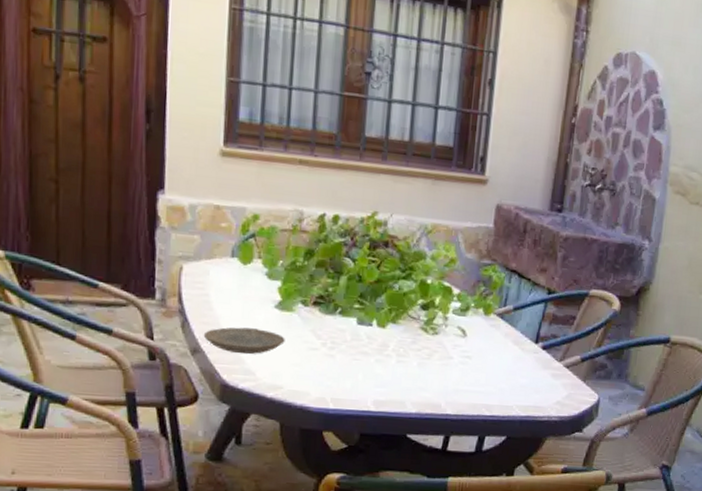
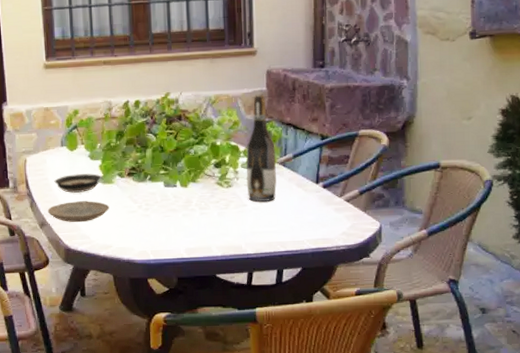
saucer: none [217,293,281,318] -> present [54,173,102,193]
wine bottle: none [455,231,495,357] -> present [245,94,277,202]

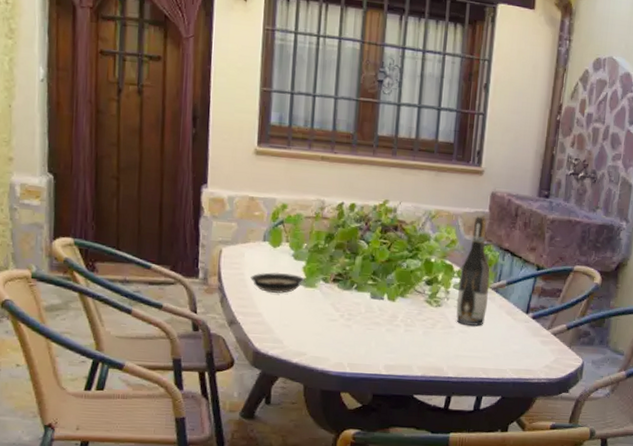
plate: present [47,201,109,223] -> none [239,301,309,325]

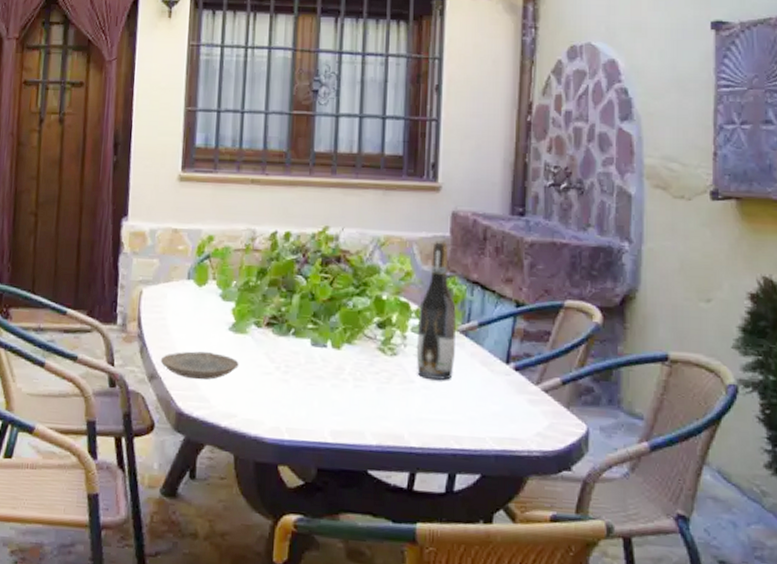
plate: none [239,301,309,325] -> present [160,351,239,380]
saucer: present [251,272,305,293] -> none [173,315,234,341]

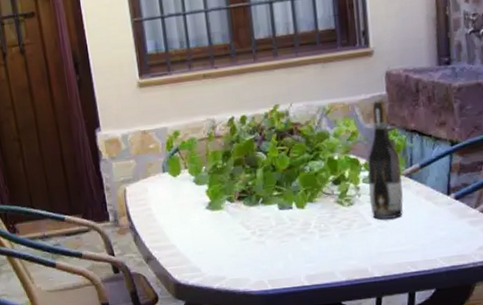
plate: present [160,351,239,380] -> none [152,230,220,255]

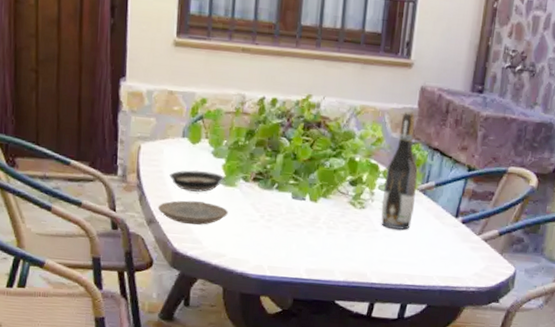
plate: none [152,230,220,255] -> present [158,200,228,225]
saucer: none [158,200,210,223] -> present [169,170,225,192]

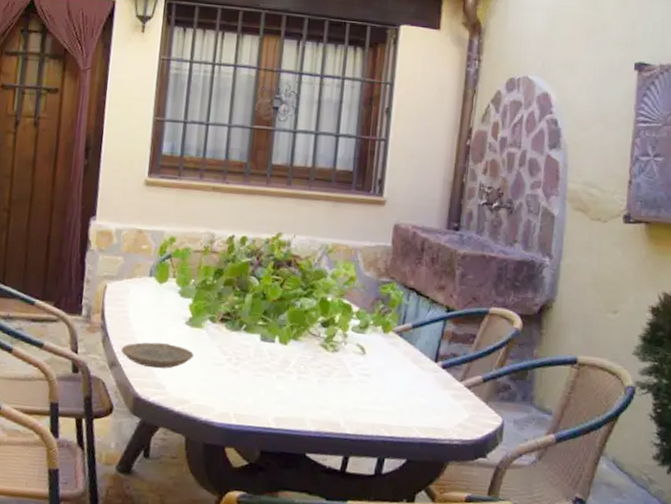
saucer: present [169,170,225,192] -> none [134,310,191,334]
wine bottle: present [381,111,418,230] -> none [355,249,393,375]

